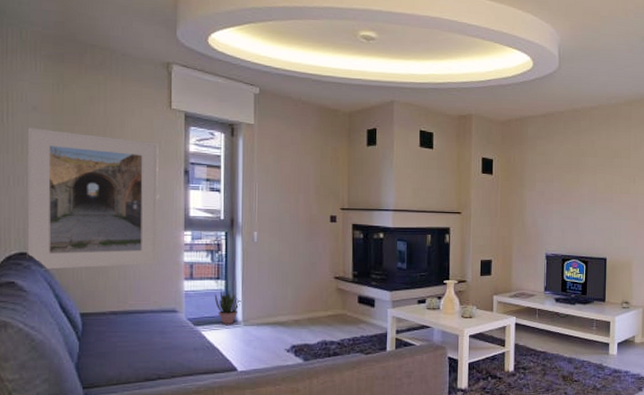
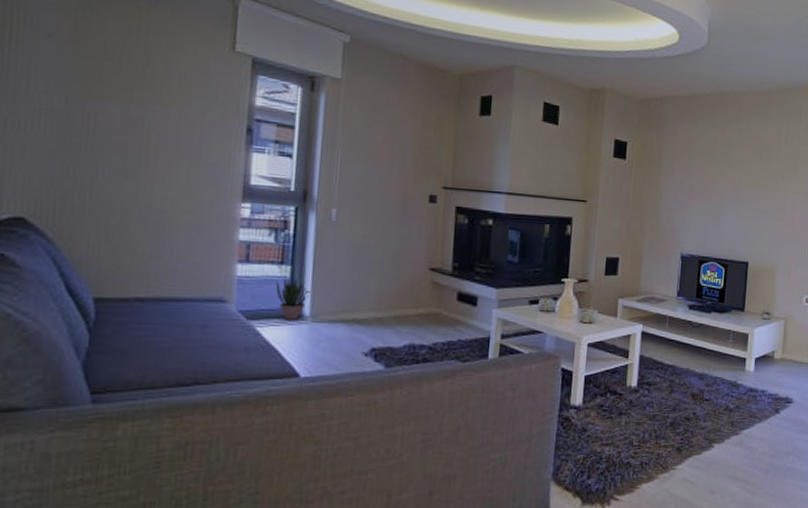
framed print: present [27,128,159,270] -> none [24,59,215,242]

